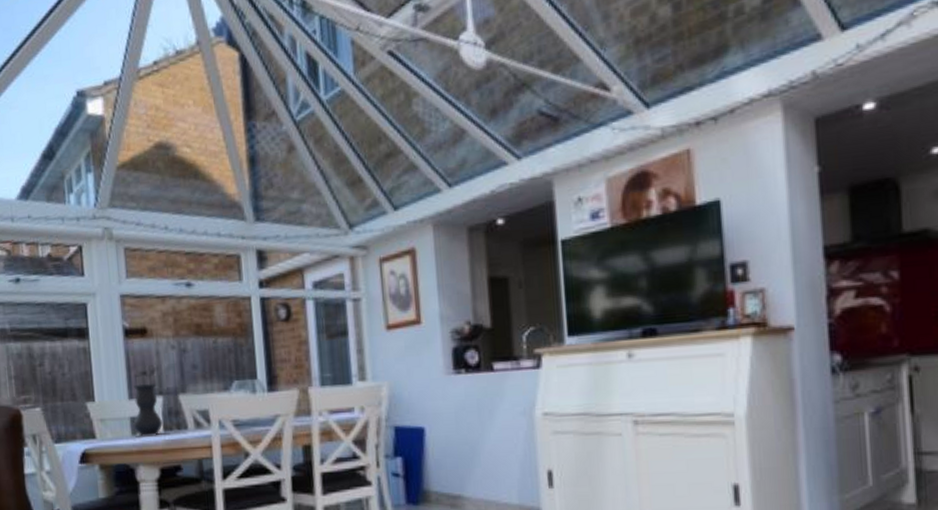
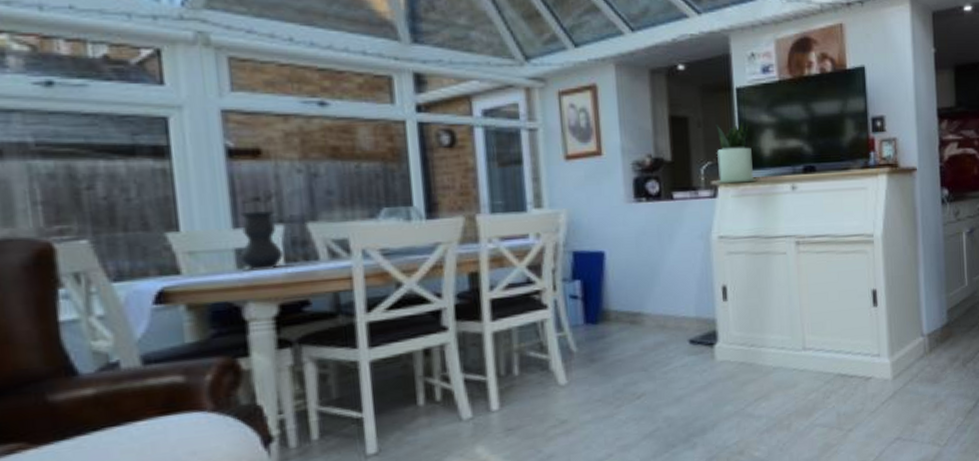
planter: none [538,279,587,353] -> present [715,121,757,184]

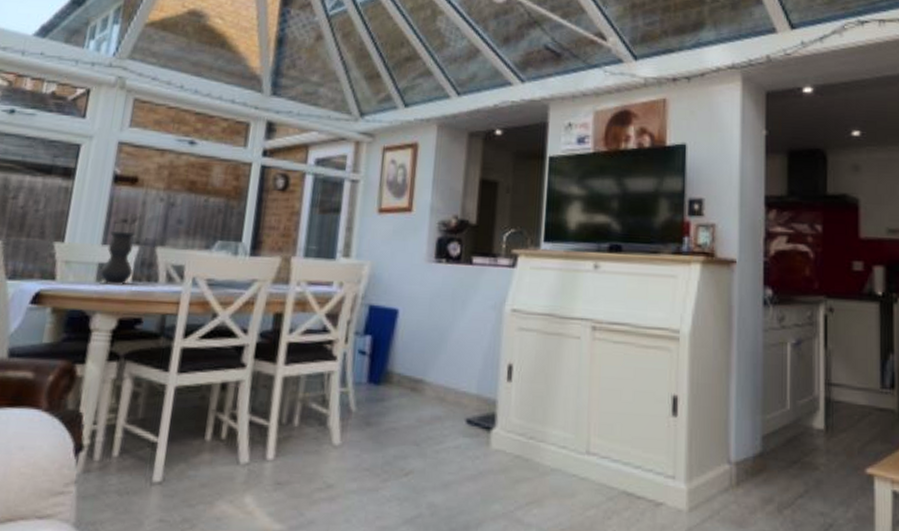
planter: present [715,121,757,184] -> none [517,191,559,256]

